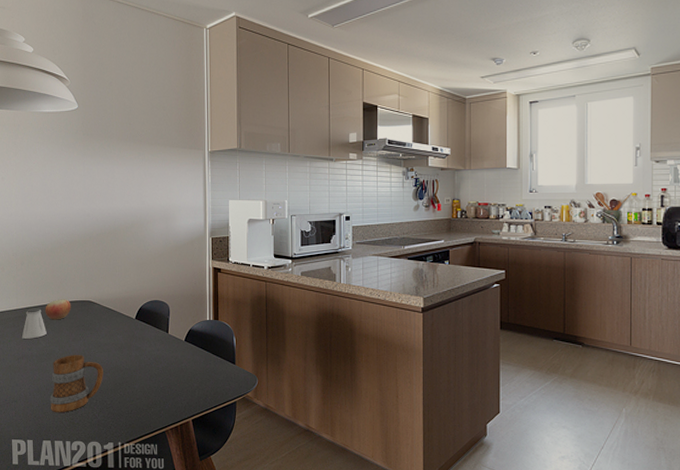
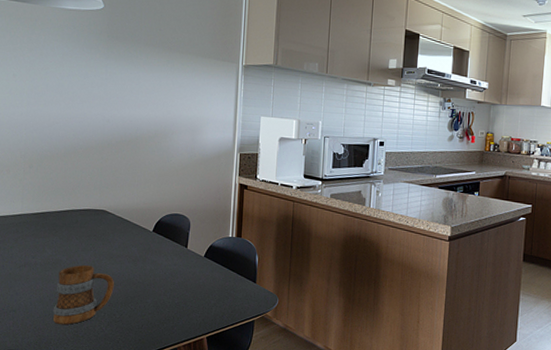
saltshaker: present [21,308,47,339] -> none [25,214,54,246]
apple: present [45,299,72,320] -> none [53,206,83,228]

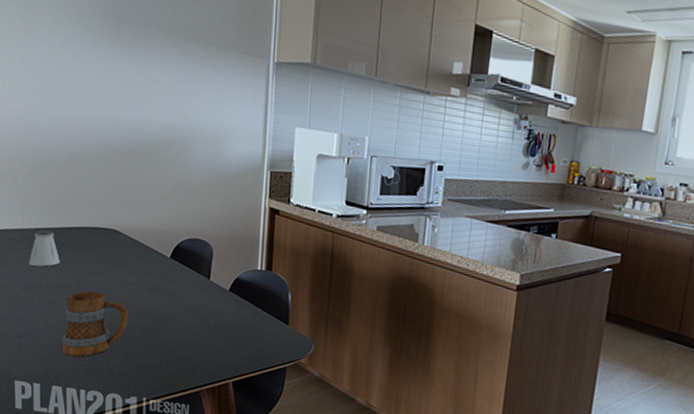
saltshaker: none [25,214,54,246] -> present [28,229,60,267]

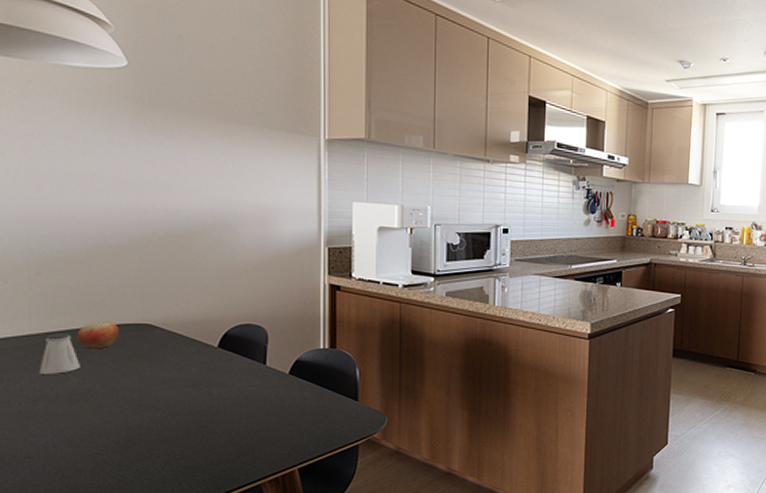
apple: none [58,223,92,248] -> present [77,321,120,349]
mug: present [62,291,128,357] -> none [86,393,170,470]

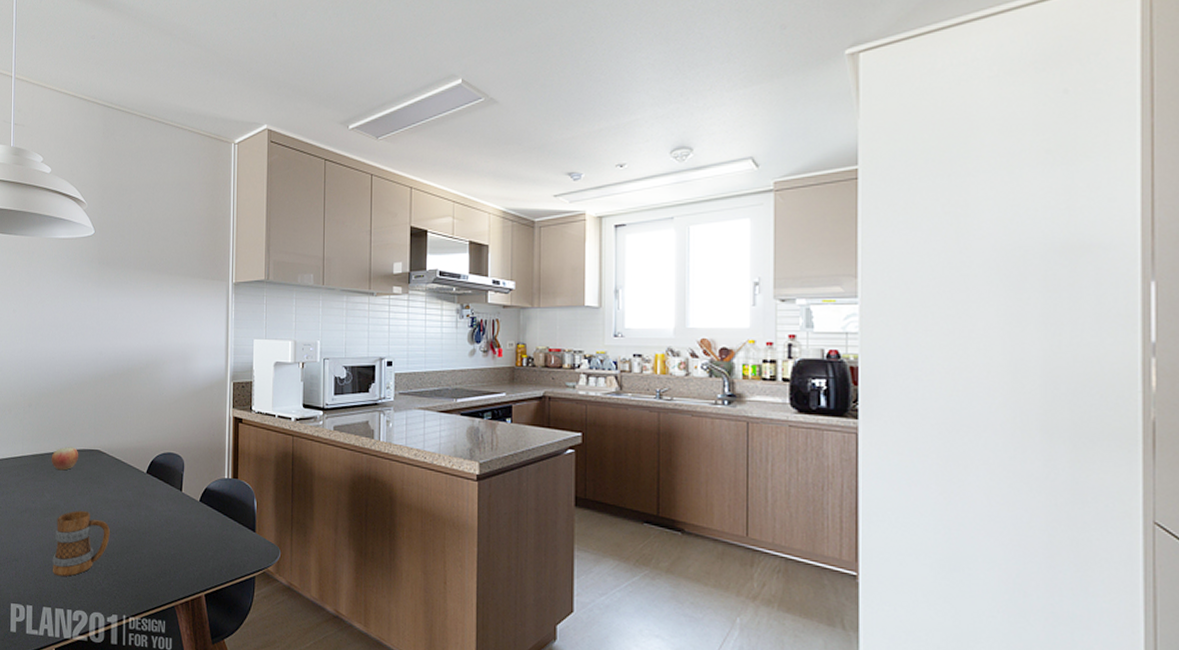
saltshaker: present [38,333,80,374] -> none [25,455,52,490]
mug: none [86,393,170,470] -> present [52,510,110,577]

